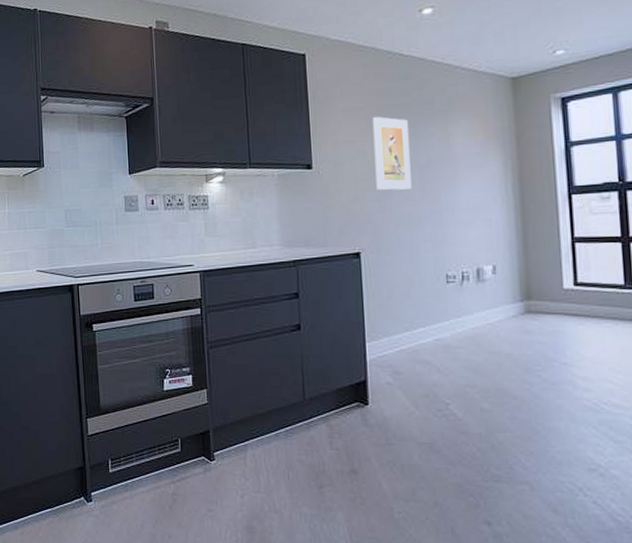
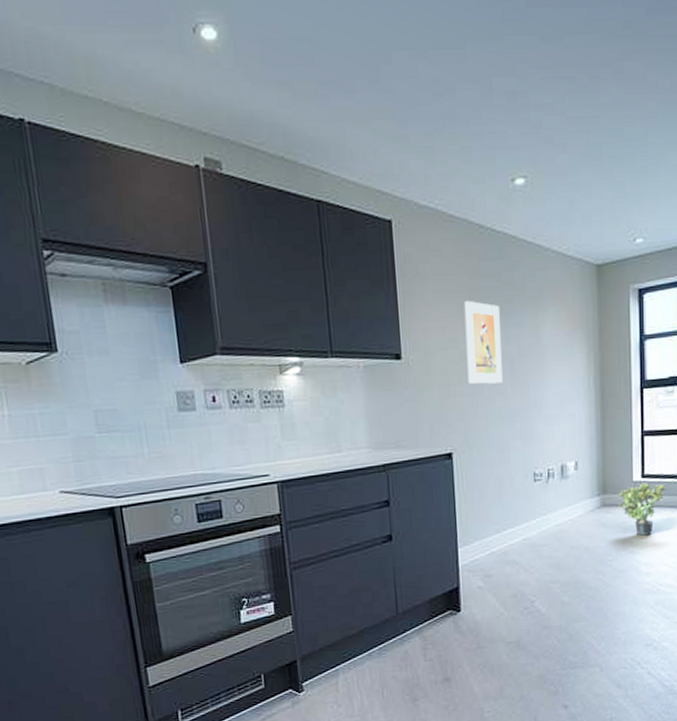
potted plant: none [546,290,608,347] -> present [619,482,668,536]

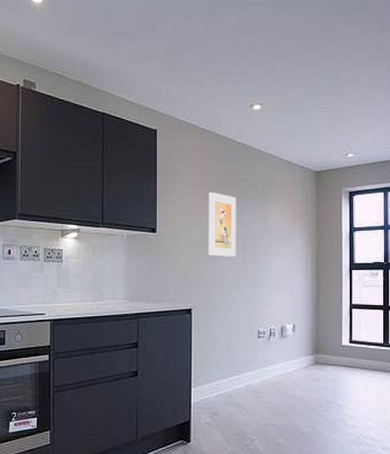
potted plant: present [619,482,668,536] -> none [330,347,372,392]

